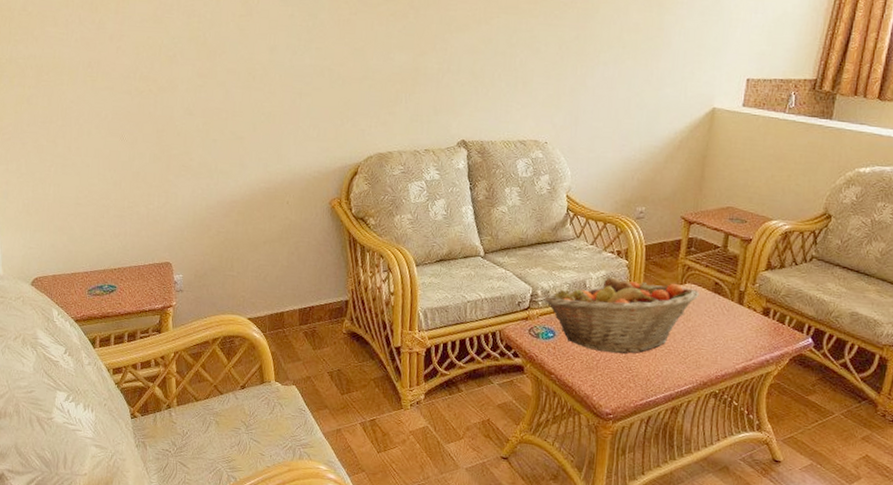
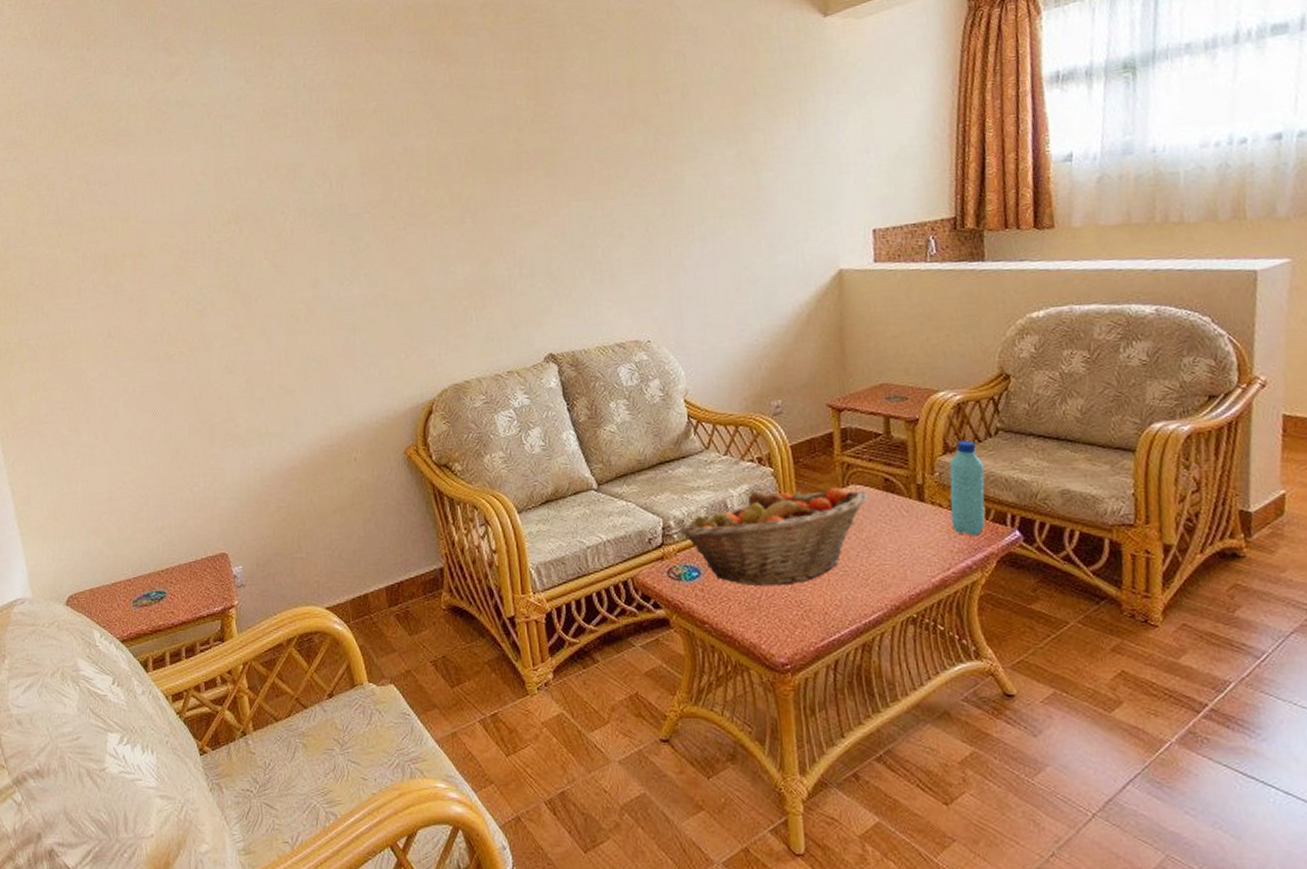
water bottle: none [760,261,795,338] -> present [949,440,985,536]

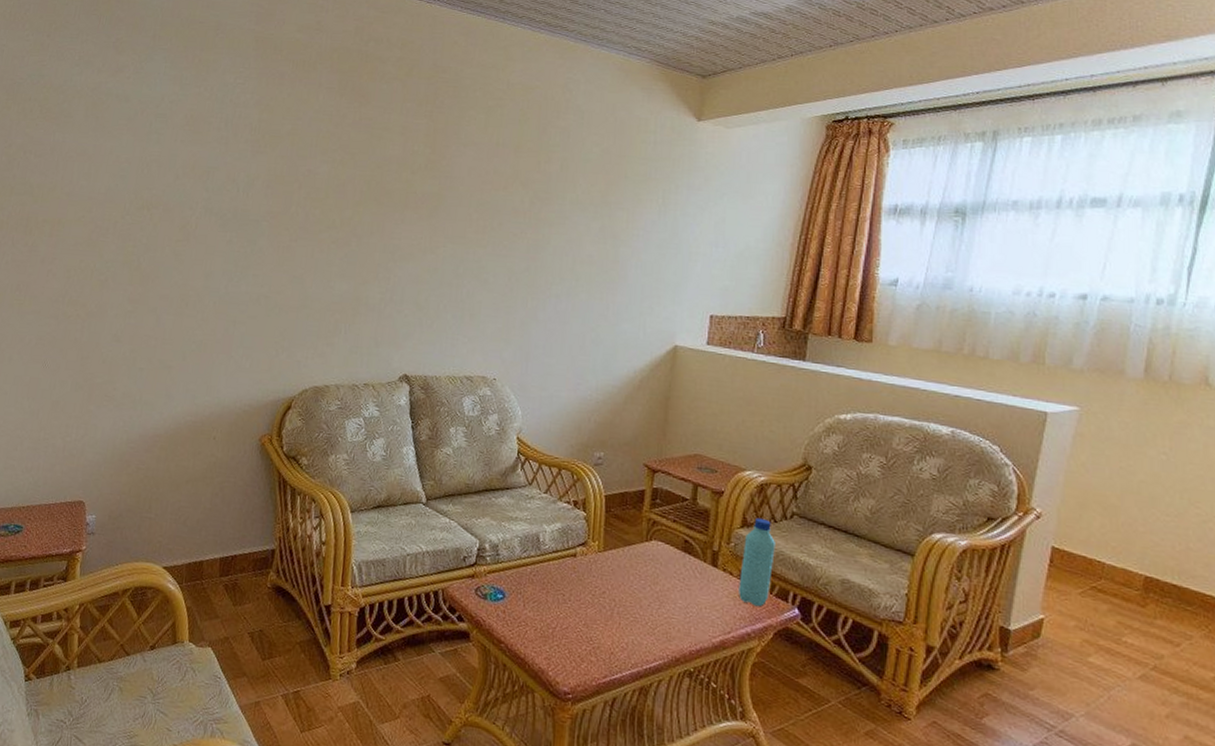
fruit basket: present [679,487,868,586] -> none [492,530,667,622]

